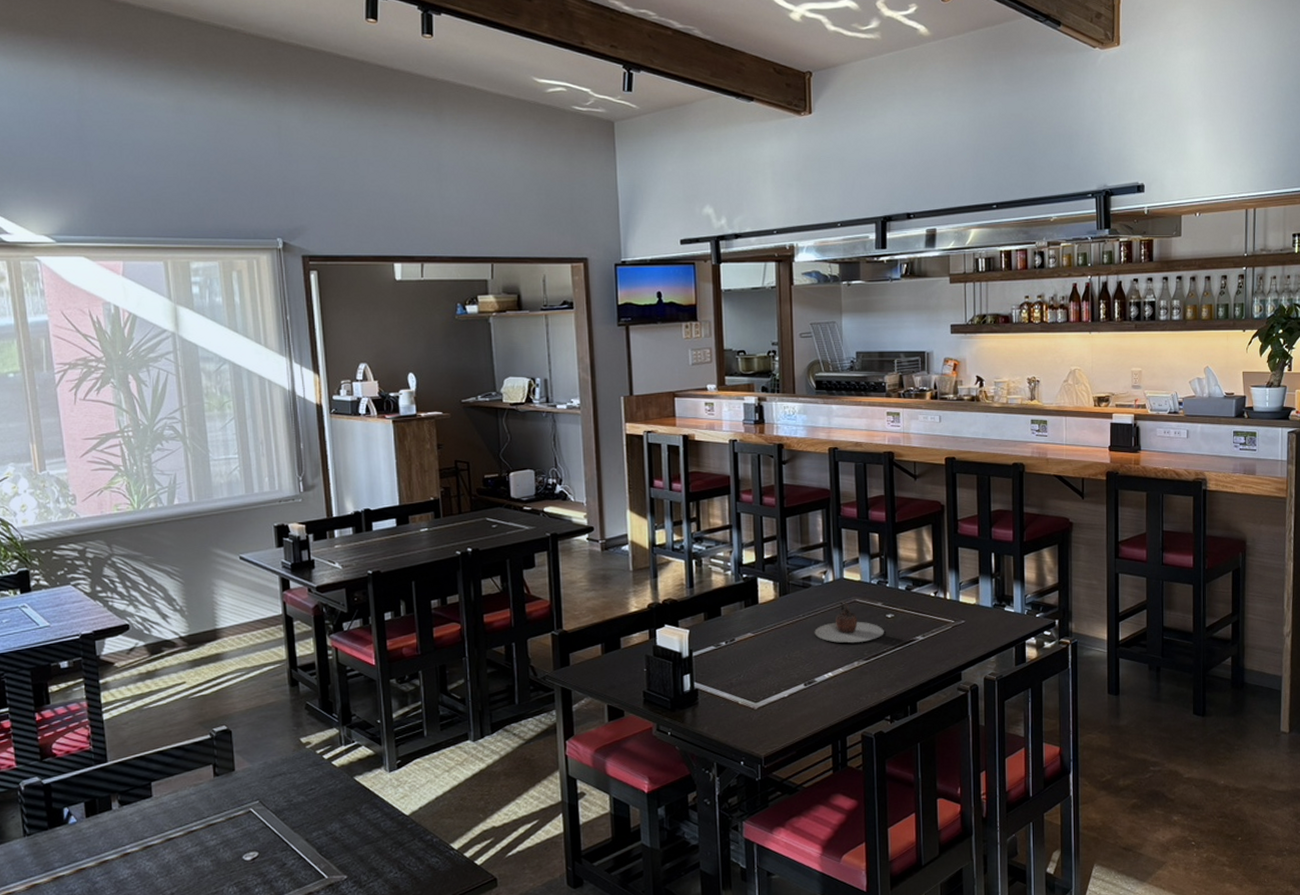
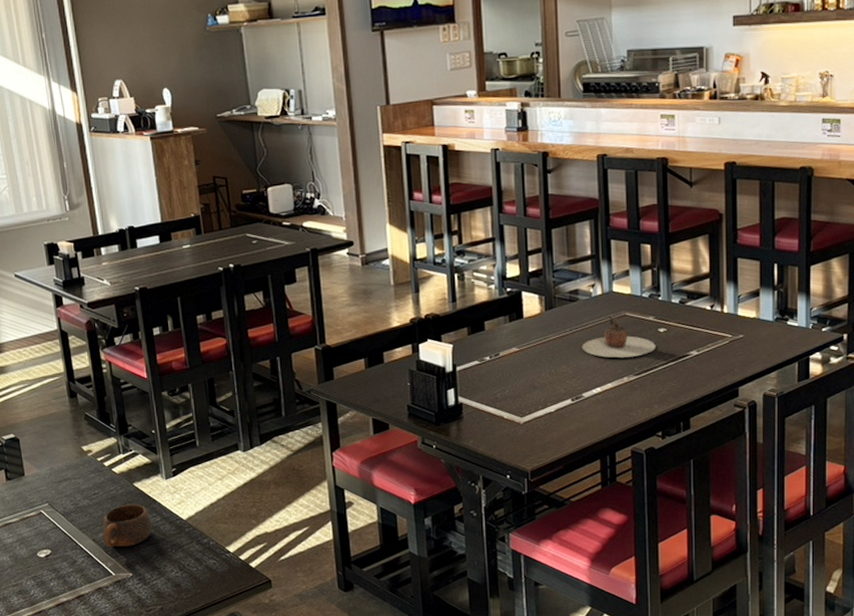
cup: none [317,800,371,848] -> present [102,504,152,548]

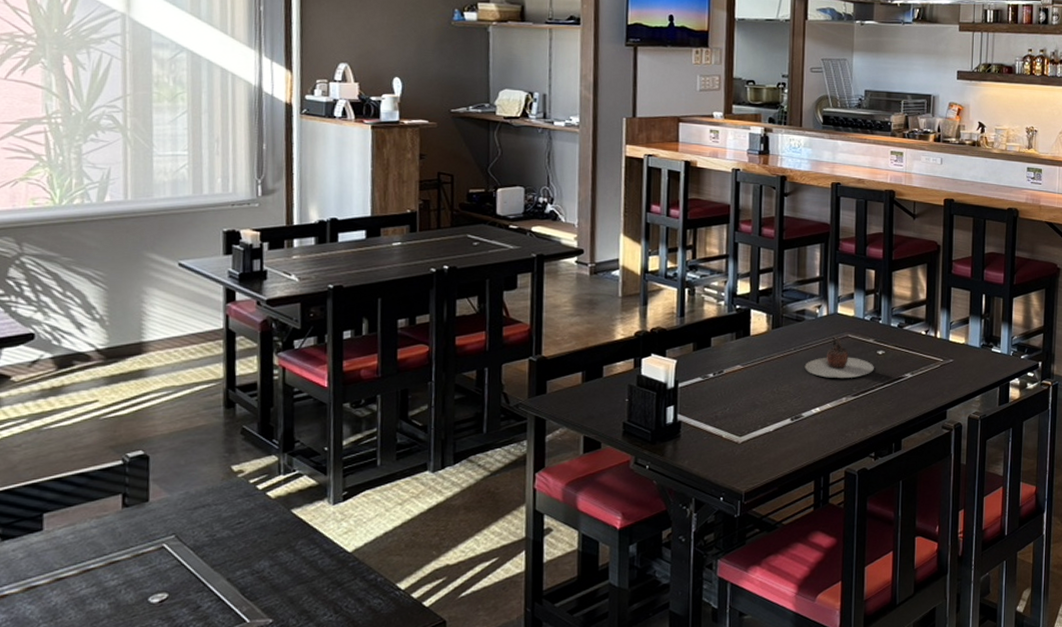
cup: present [102,504,152,548] -> none [241,535,308,589]

